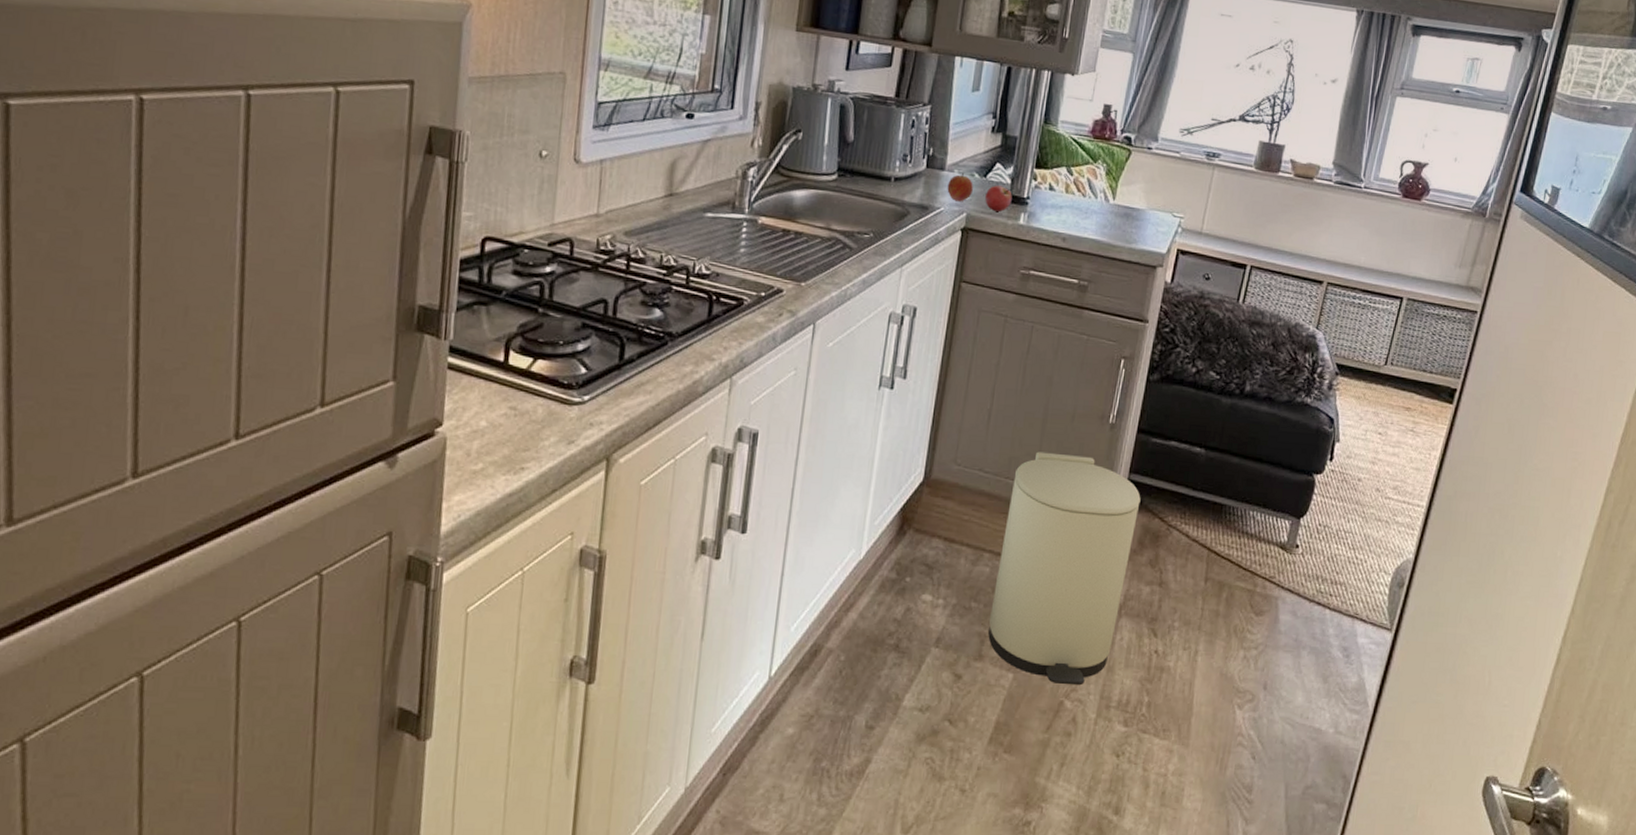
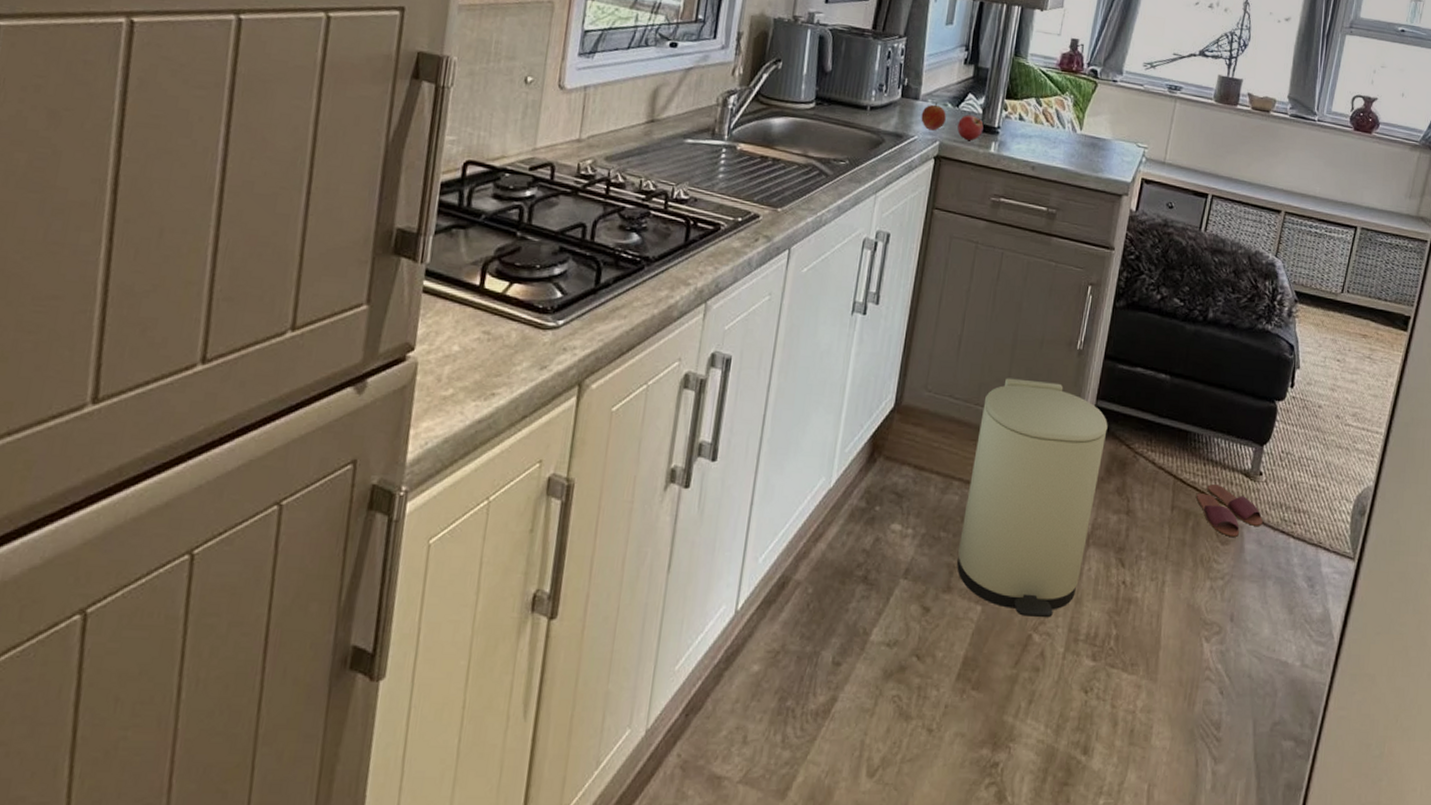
slippers: none [1230,556,1298,608] -> present [1196,483,1263,537]

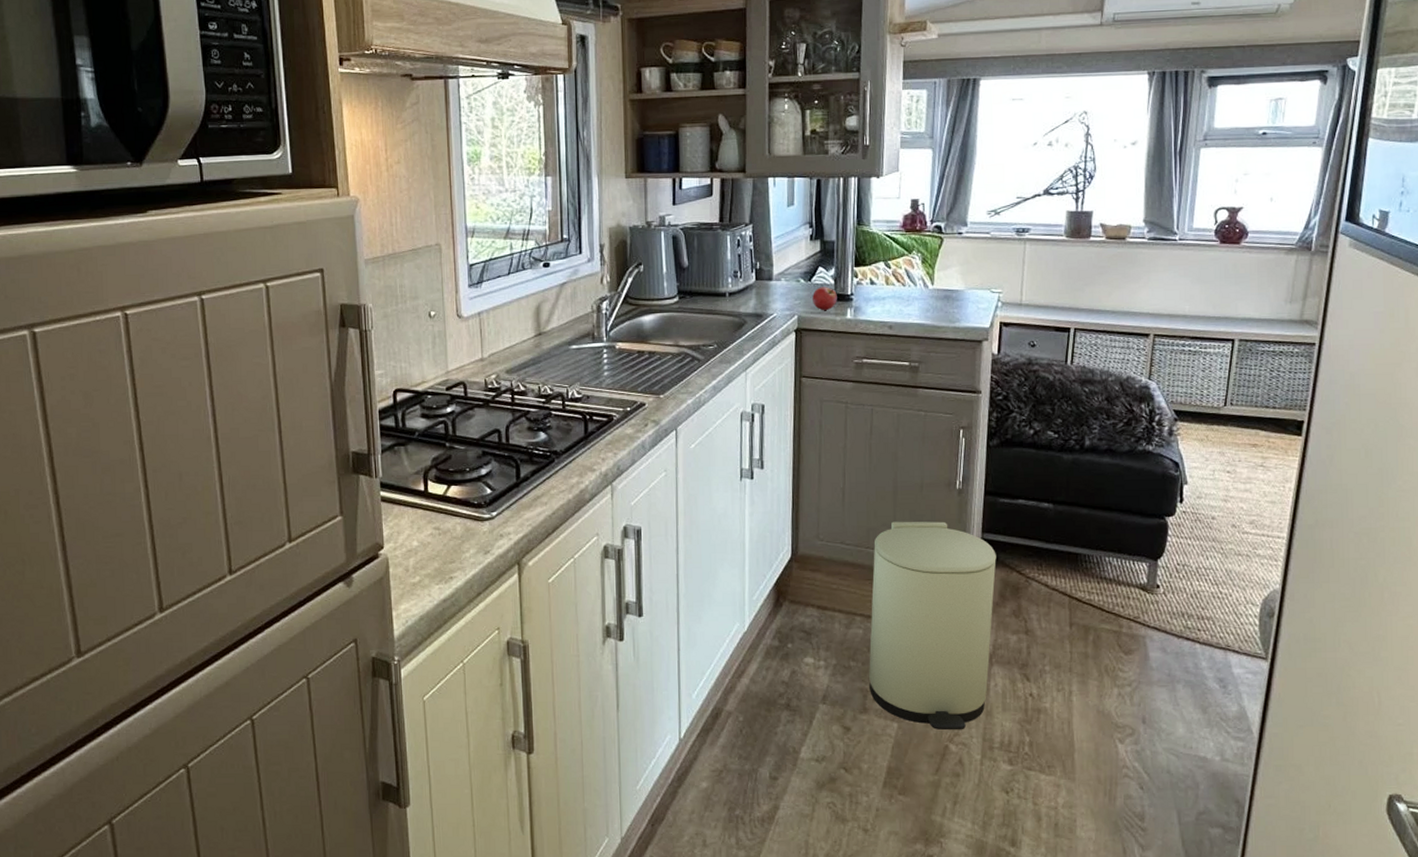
fruit: present [921,102,946,131] -> none [777,279,800,306]
slippers: present [1196,483,1263,537] -> none [1093,599,1165,647]

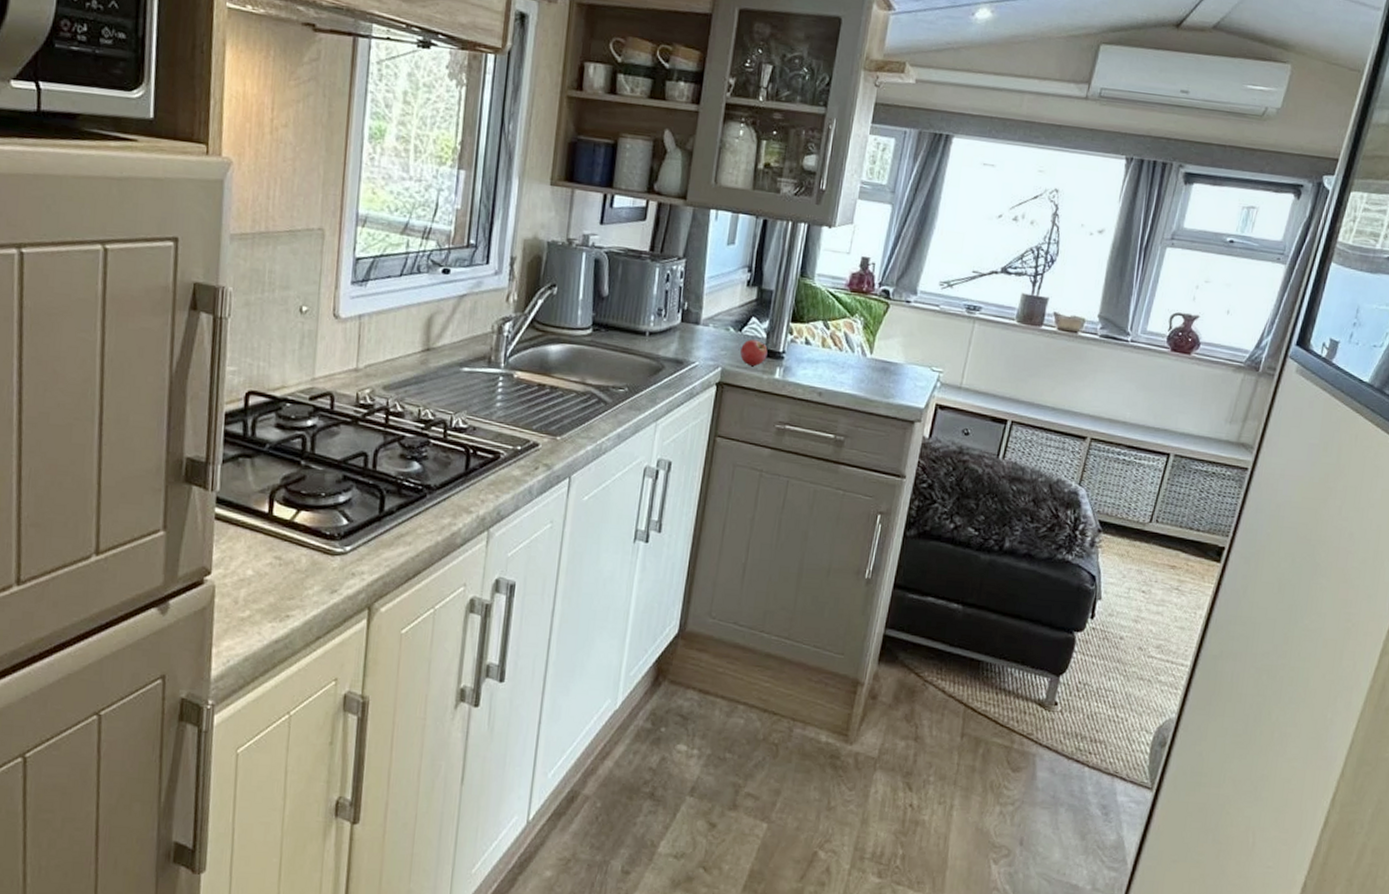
pedal bin: present [869,521,997,731] -> none [742,606,897,837]

